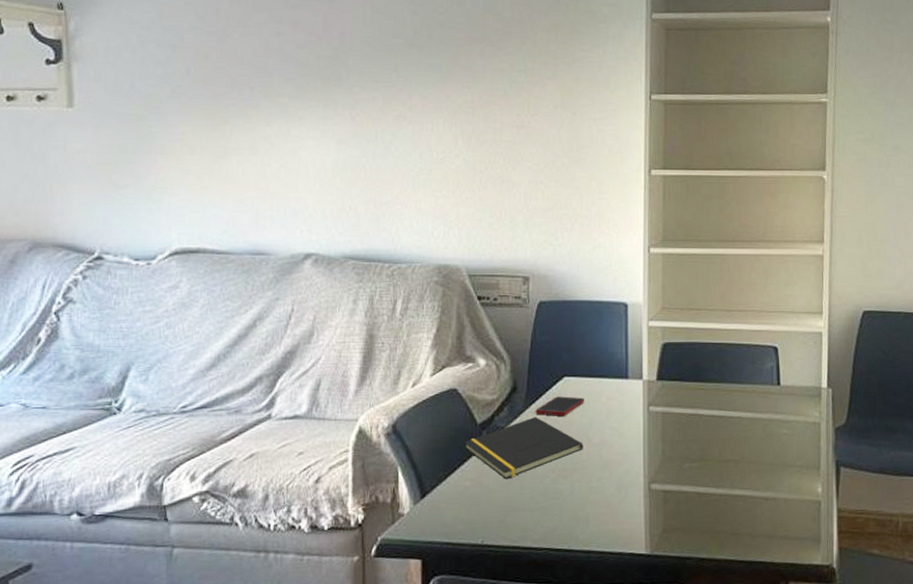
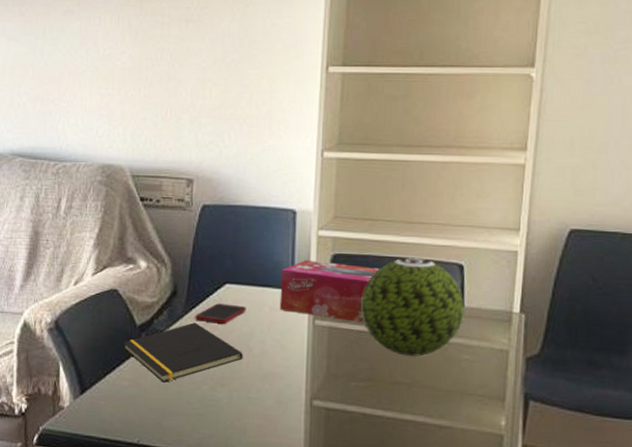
tissue box: none [616,350,706,407] -> present [279,260,380,323]
decorative ball: none [691,342,781,434] -> present [361,257,465,356]

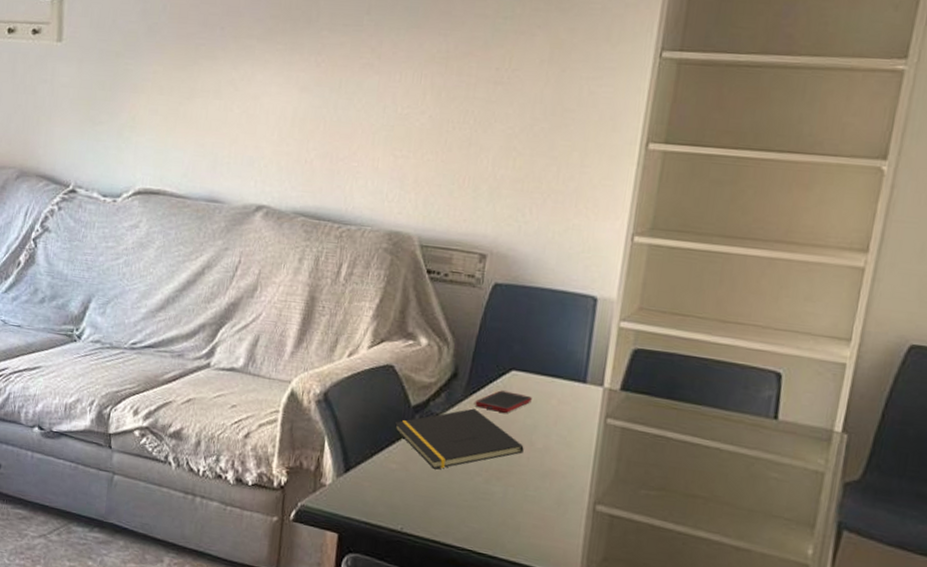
tissue box: present [279,260,380,323] -> none [569,352,686,427]
decorative ball: present [361,257,465,356] -> none [659,359,779,469]

